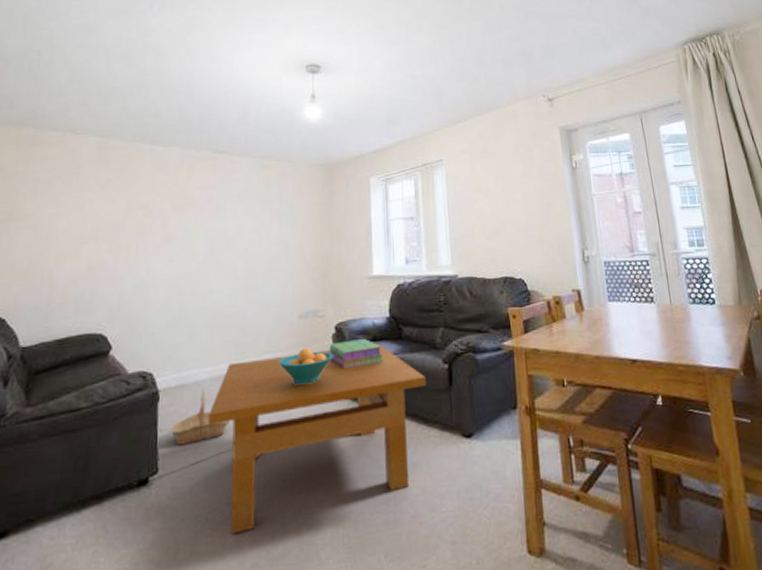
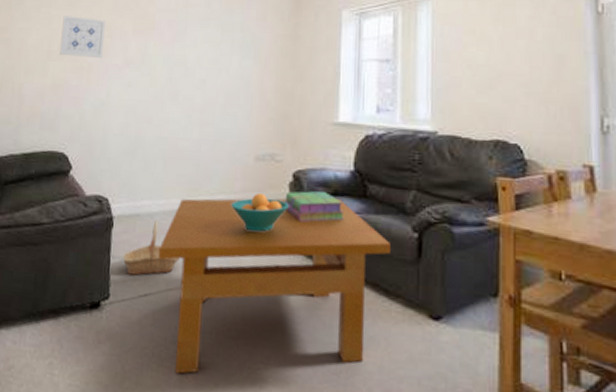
wall art: none [94,198,143,238] -> present [59,16,106,59]

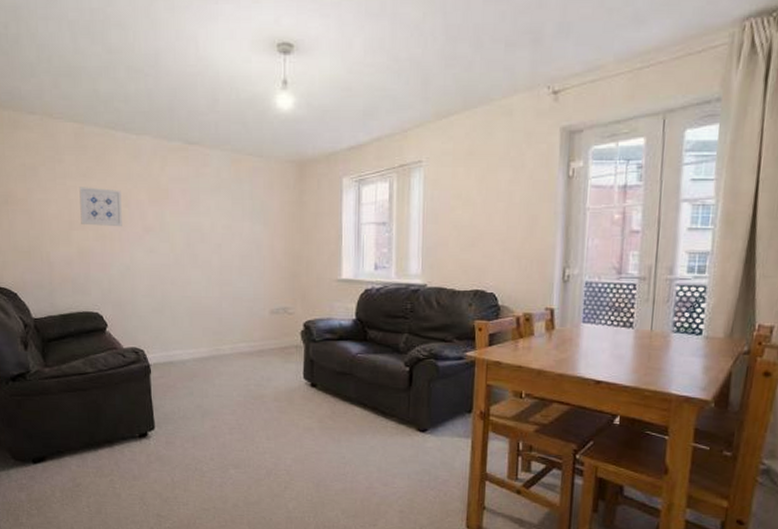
basket: present [122,220,179,276] -> none [161,366,211,411]
table: present [158,198,390,374] -> none [192,342,387,482]
fruit bowl: present [231,192,289,232] -> none [252,340,301,372]
stack of books: present [284,191,345,222] -> none [297,337,349,362]

